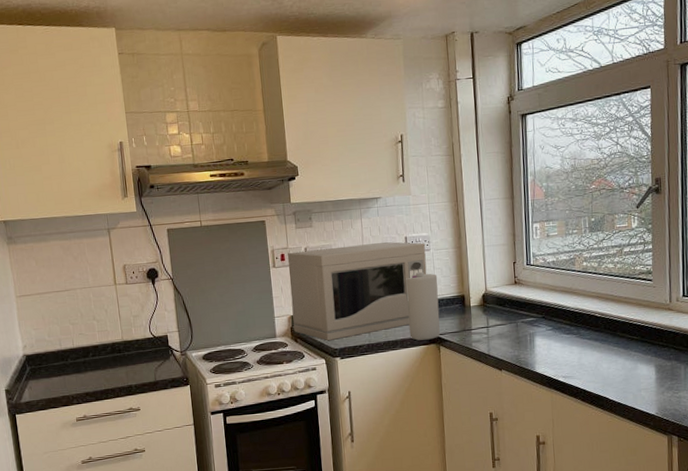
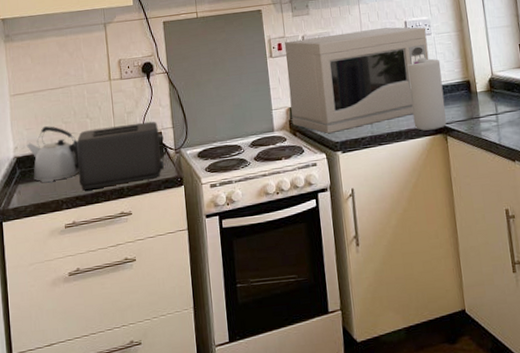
kettle: none [34,326,89,380] -> present [26,126,80,183]
toaster: none [84,324,171,388] -> present [77,121,165,191]

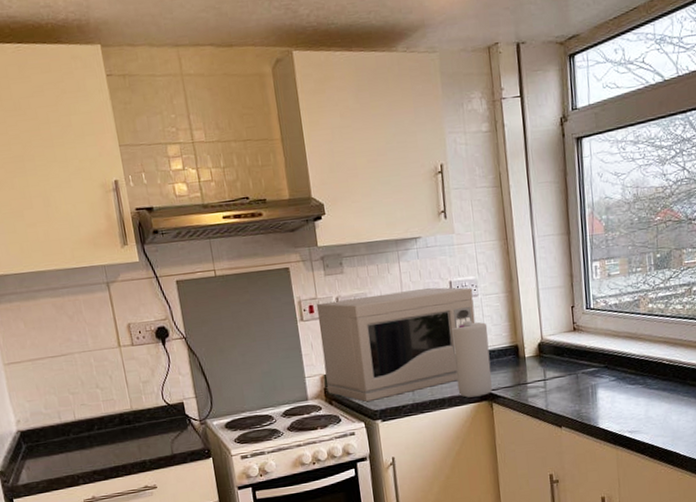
kettle: present [26,126,80,183] -> none [29,397,95,458]
toaster: present [77,121,165,191] -> none [87,390,190,465]

